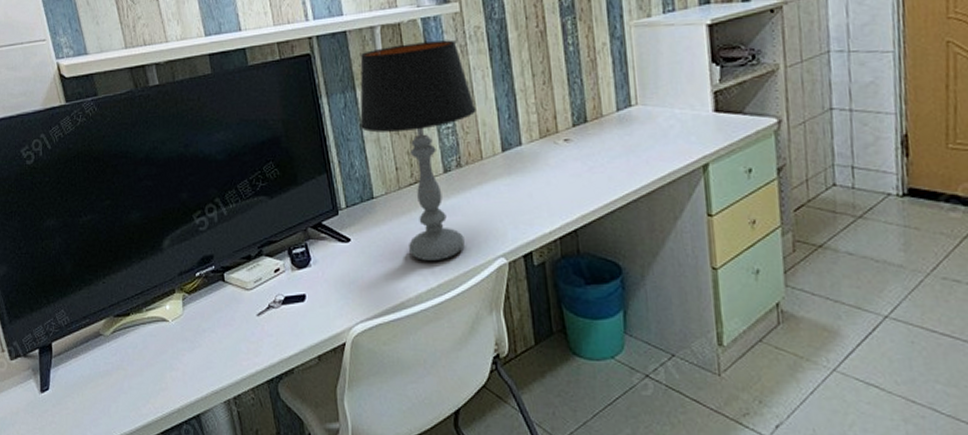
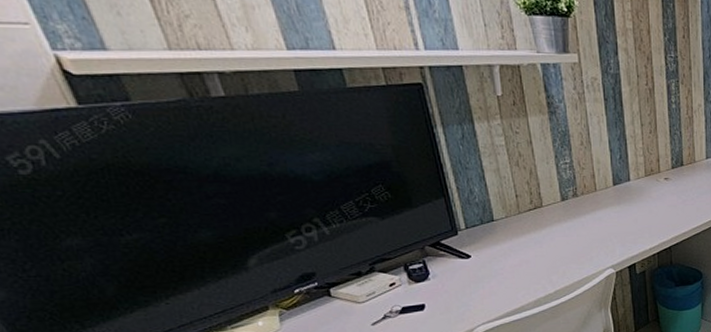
table lamp: present [360,39,476,261] -> none [478,85,592,272]

